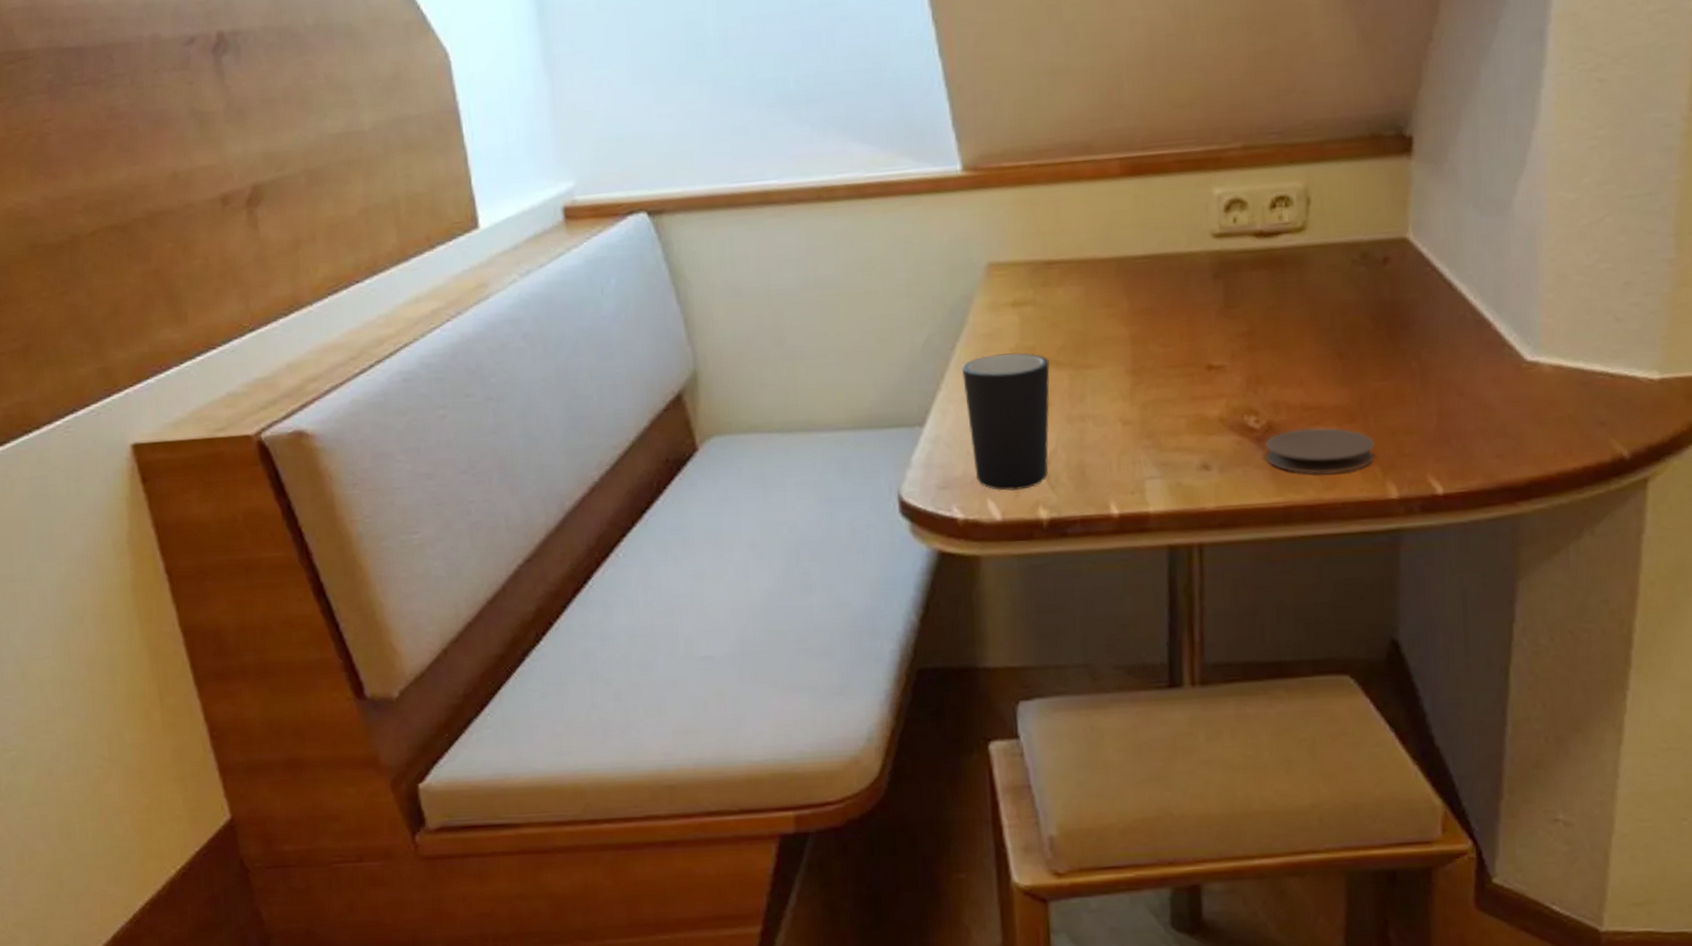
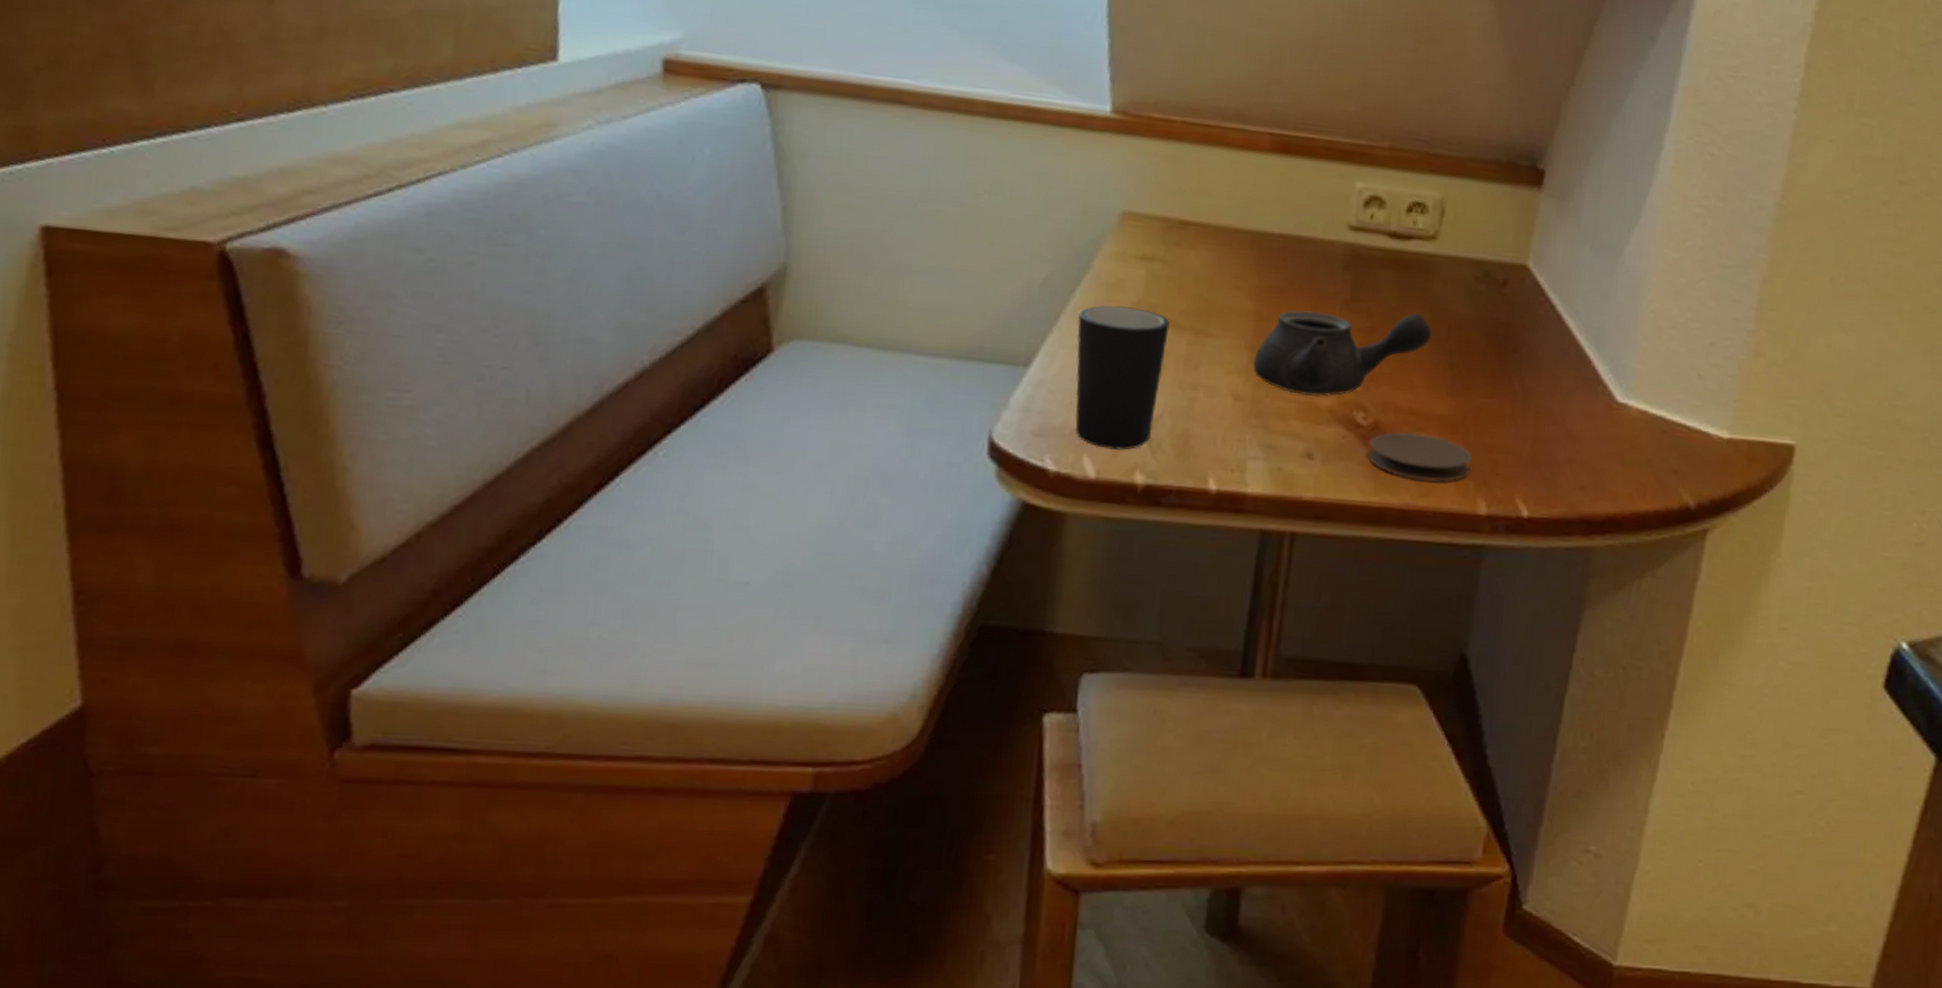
teapot: none [1135,308,1315,410] -> present [1252,310,1432,397]

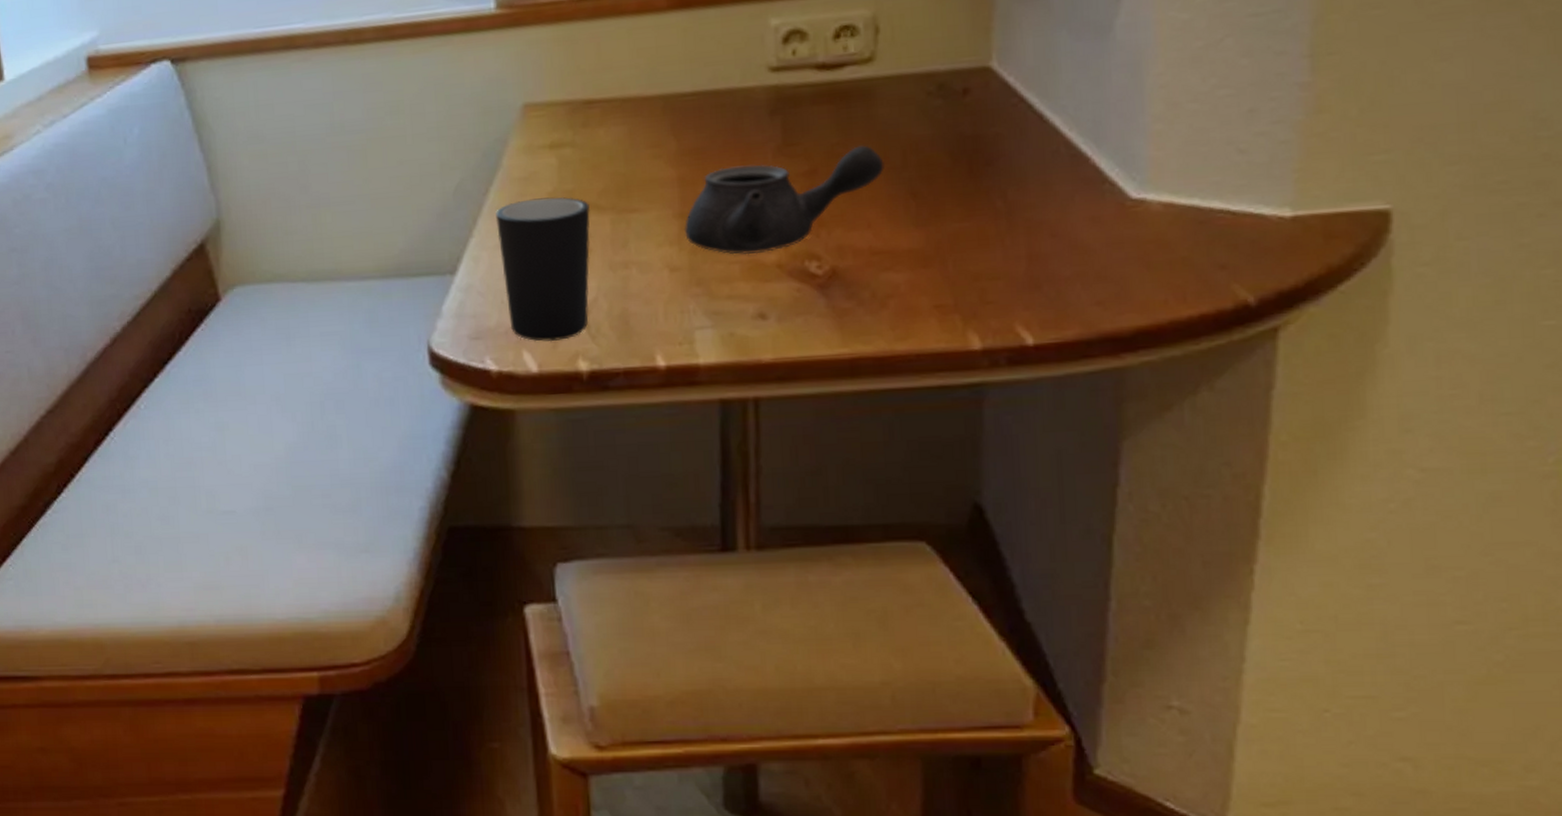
coaster: present [1369,432,1472,482] -> none [829,273,954,324]

